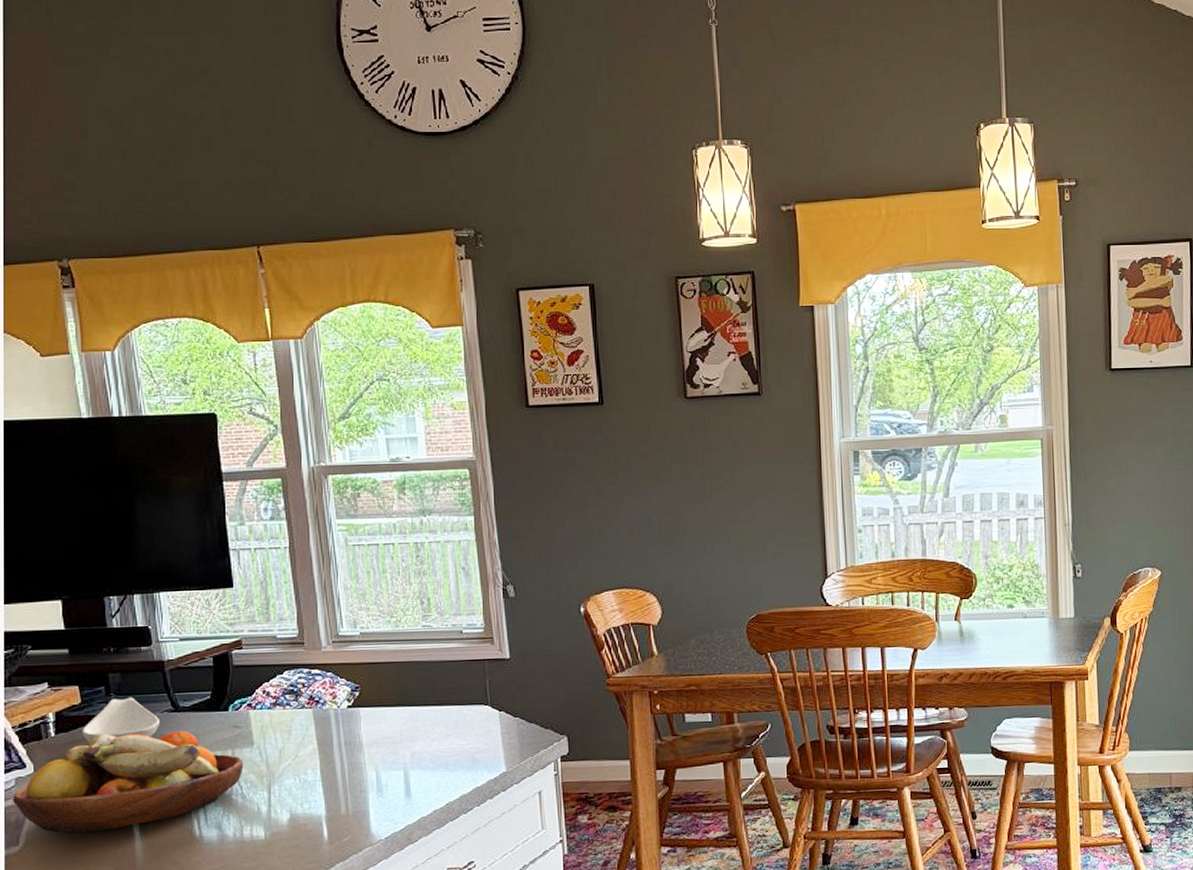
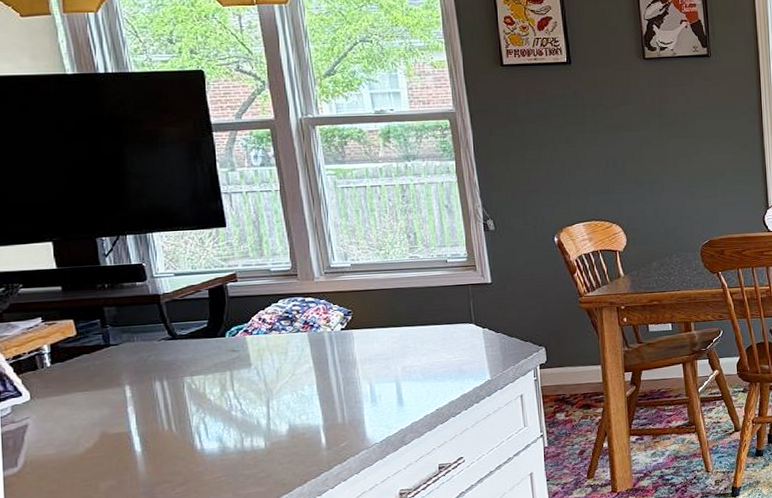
fruit bowl: present [12,731,244,833] -> none [8,356,242,453]
spoon rest: present [81,697,161,741] -> none [78,327,158,369]

